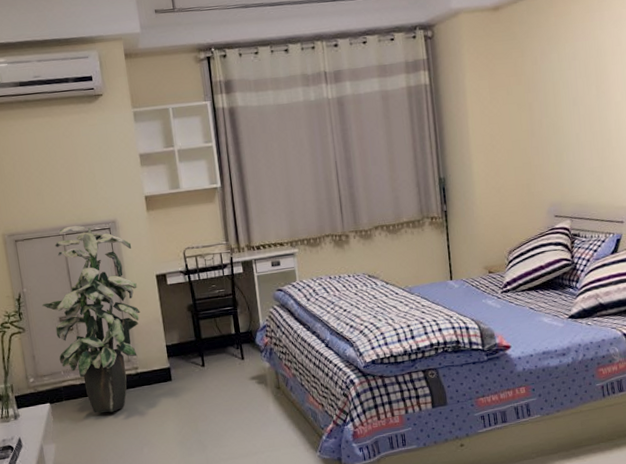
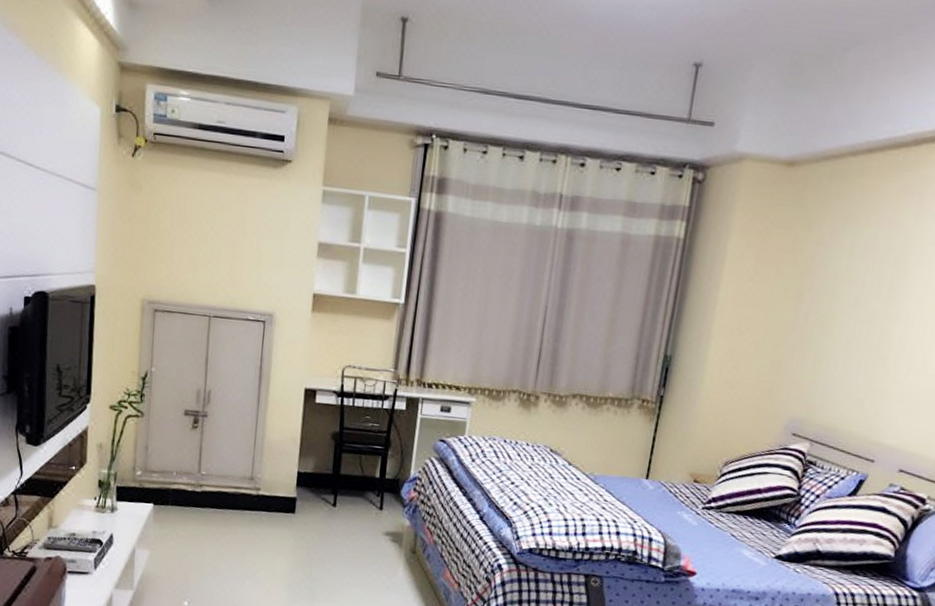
indoor plant: present [42,225,141,413] -> none [169,307,285,532]

